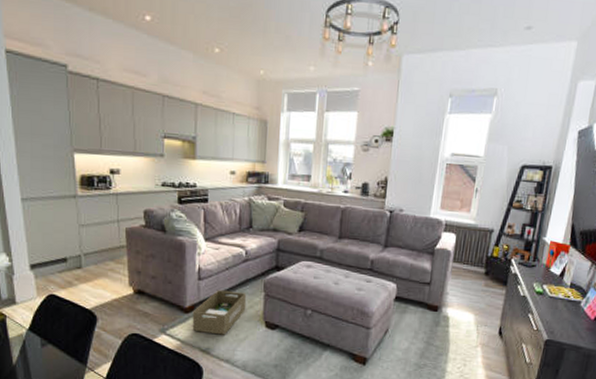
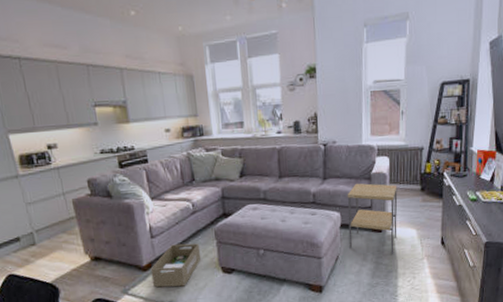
side table: none [401,256,461,336] -> present [347,183,398,254]

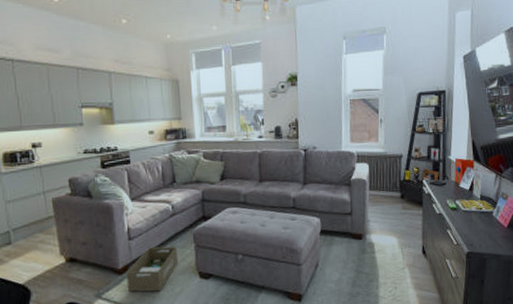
side table: present [347,183,398,254] -> none [327,189,378,263]

